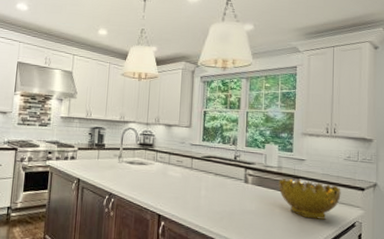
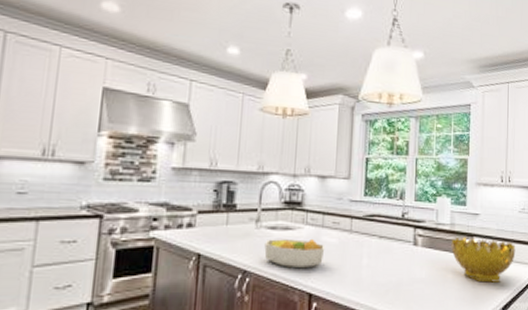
fruit bowl: none [125,171,171,195] -> present [264,238,325,269]

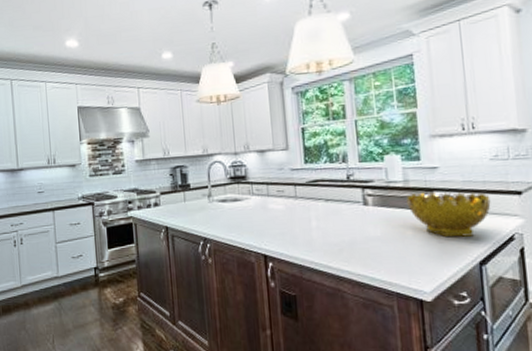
fruit bowl: present [264,238,325,269] -> none [218,207,273,234]

